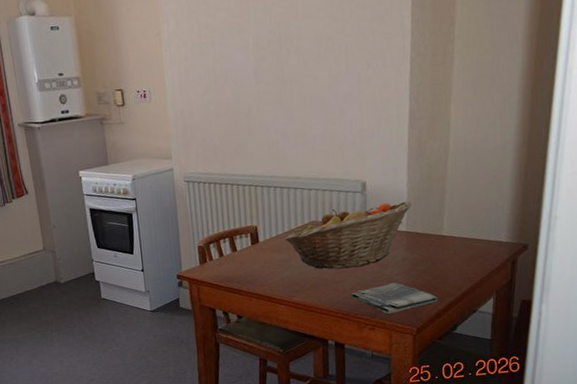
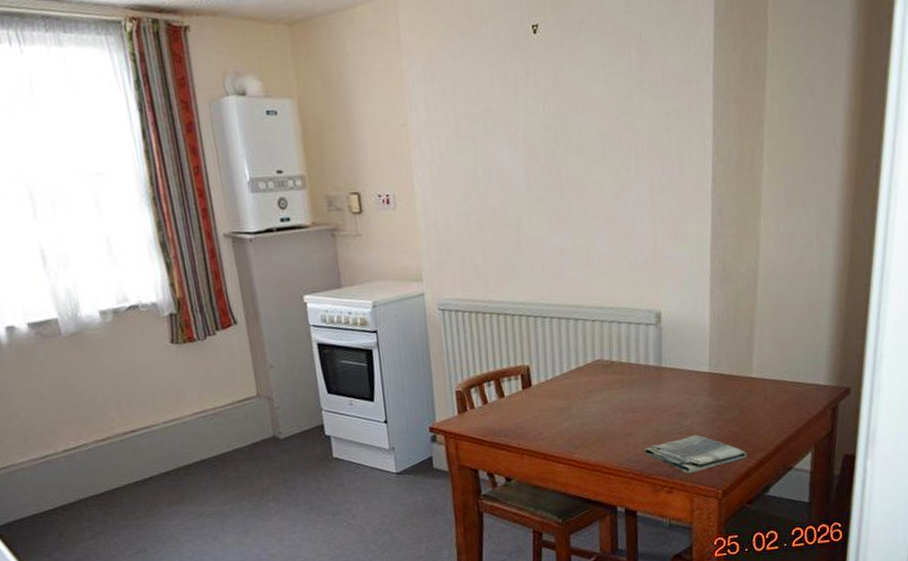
fruit basket: present [285,201,412,270] -> none [563,335,716,419]

